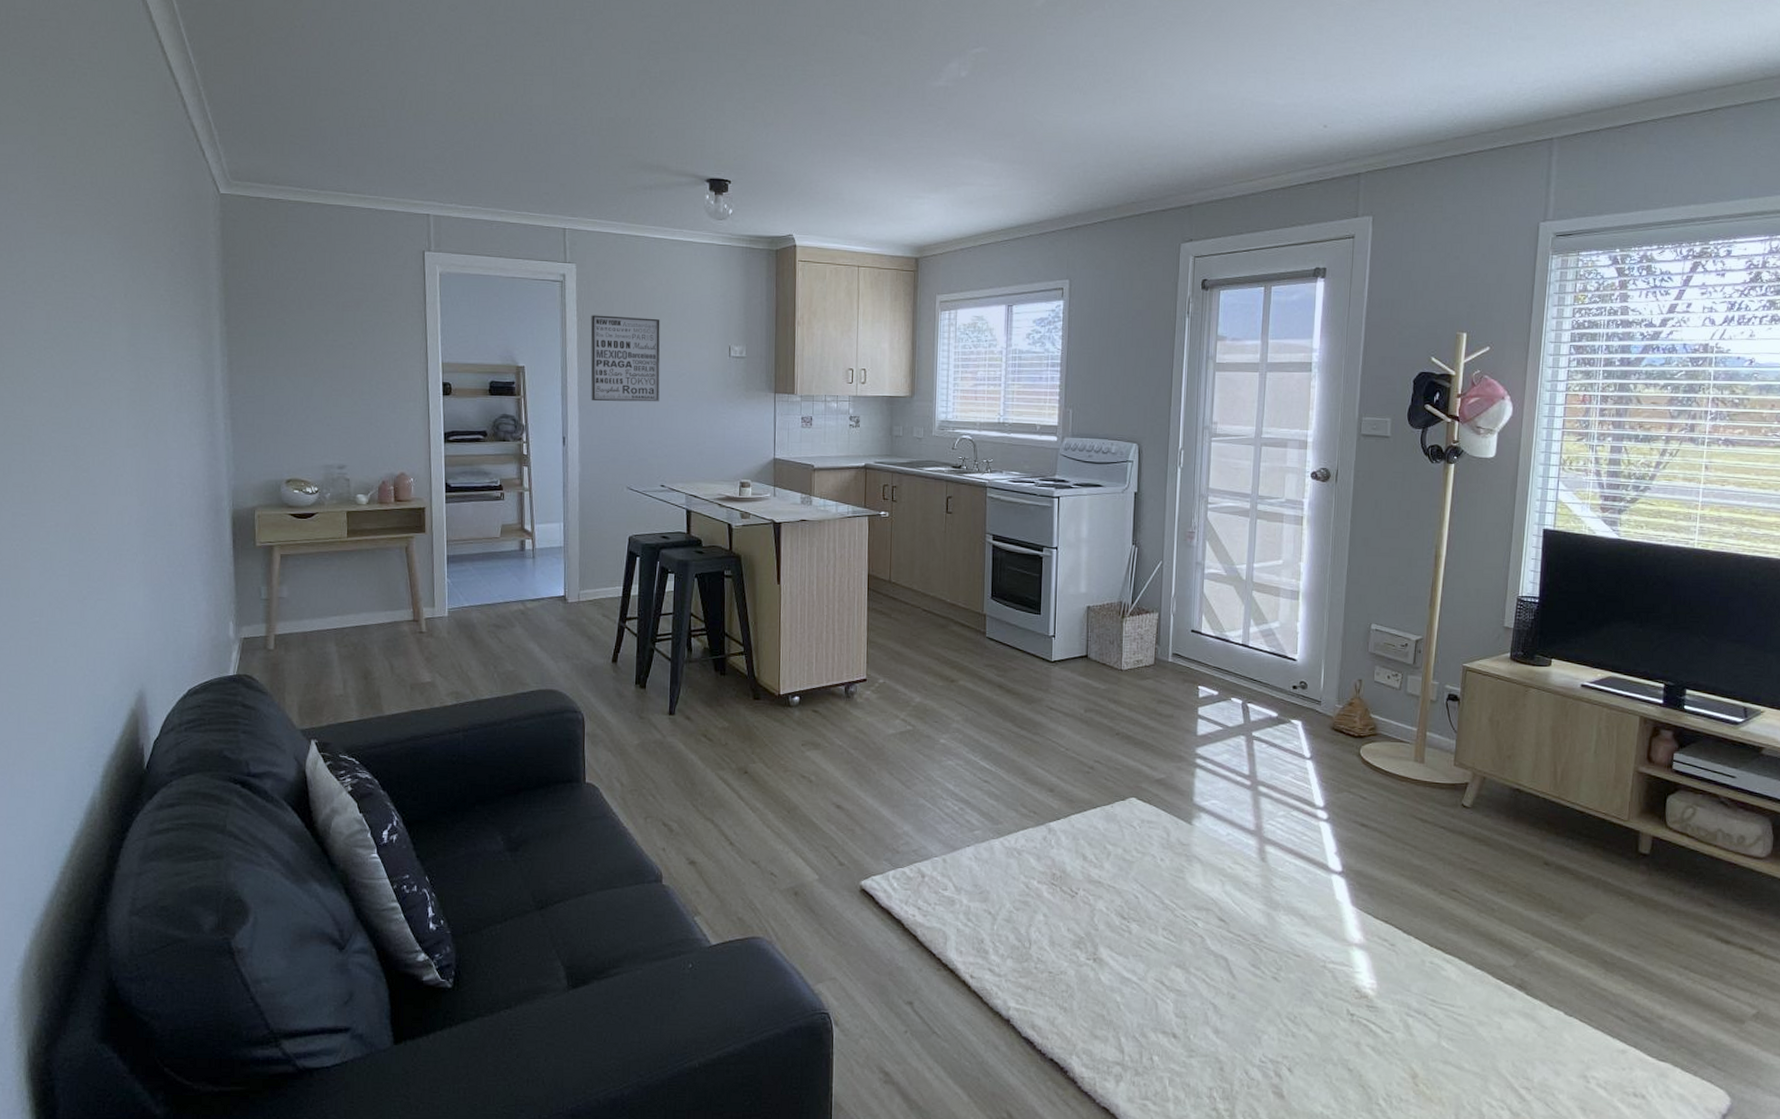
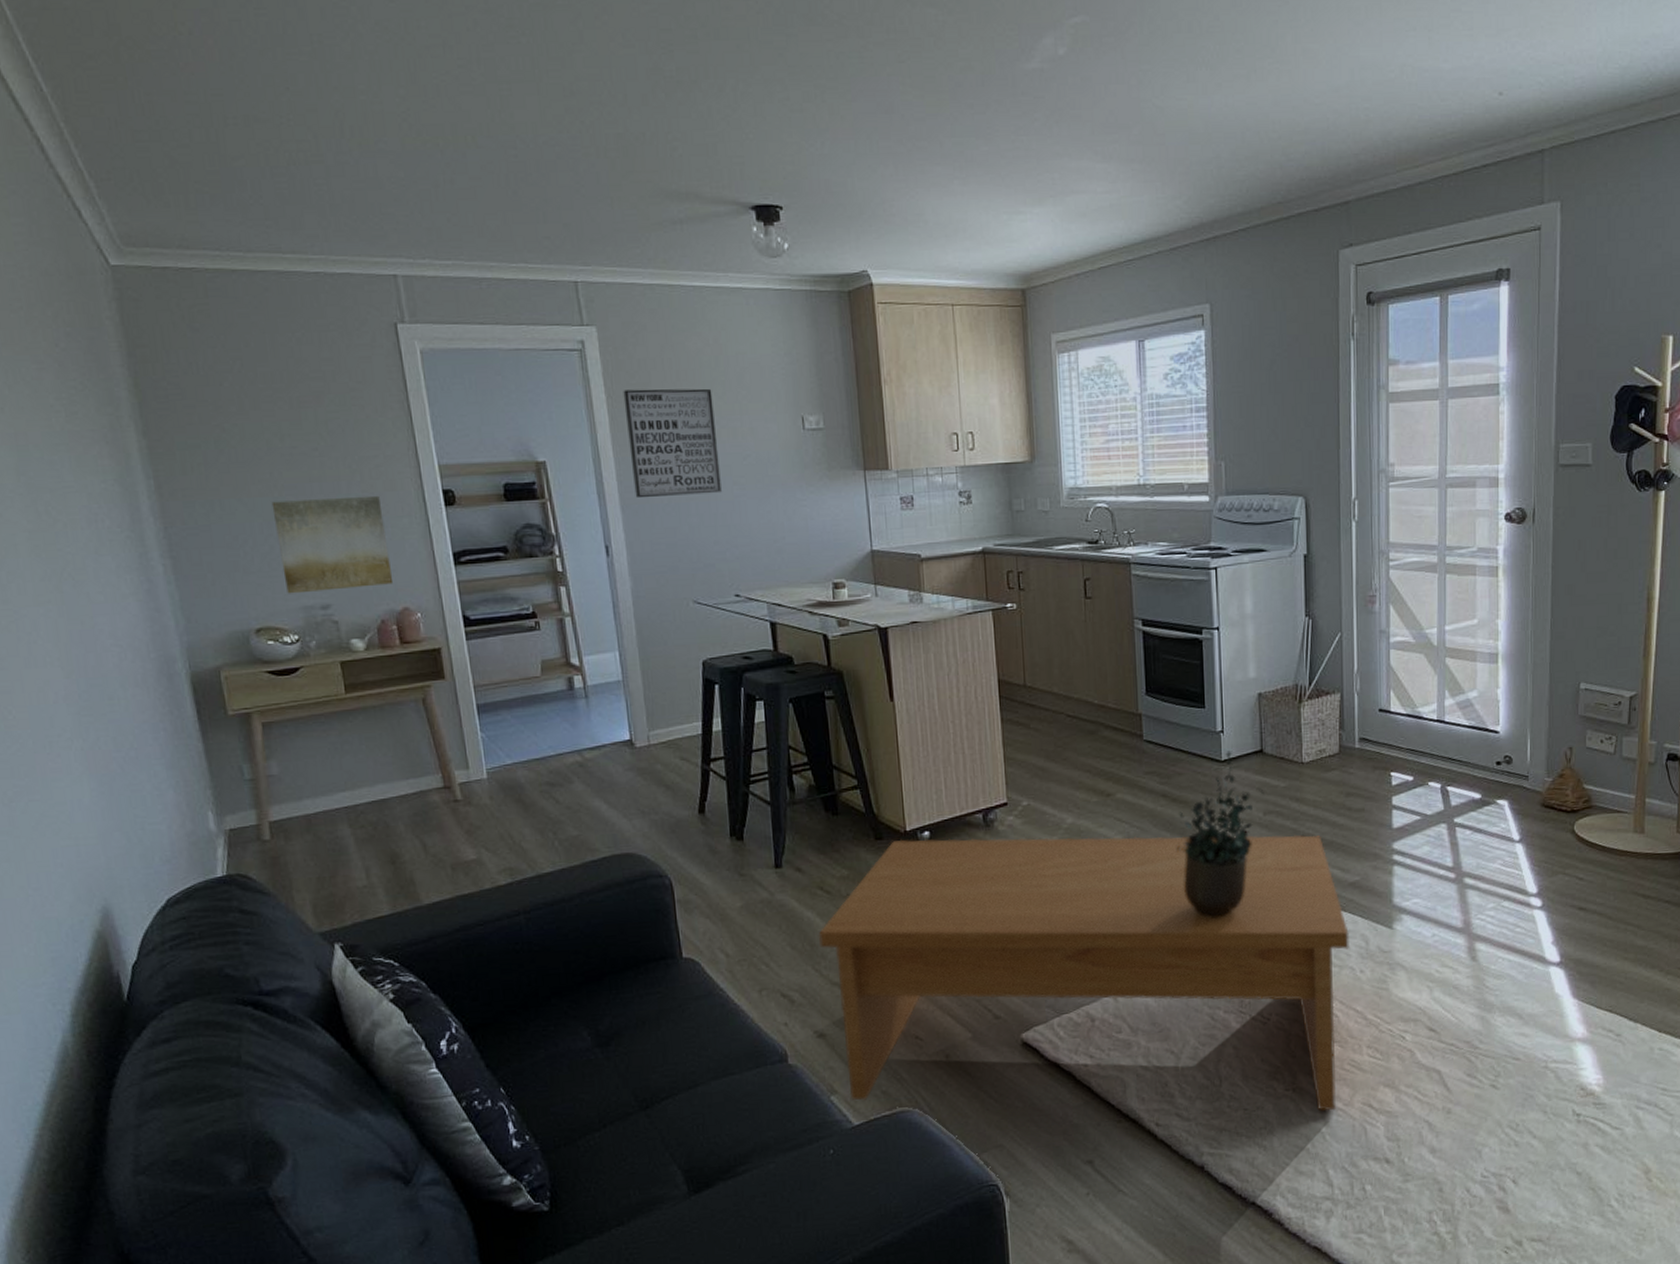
wall art: none [312,381,396,455] -> present [271,495,394,594]
coffee table: none [698,701,1153,983] -> present [818,835,1349,1111]
potted plant: none [1008,653,1087,797] -> present [1177,751,1264,917]

